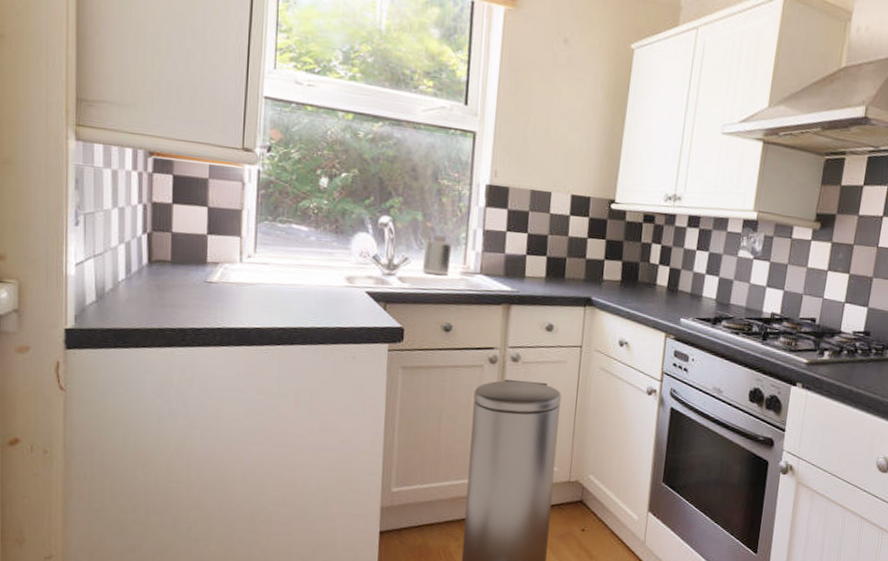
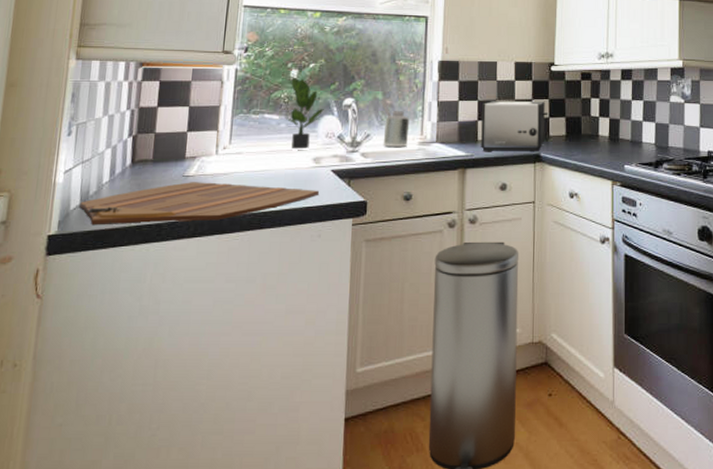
cutting board: none [96,288,352,332] -> present [80,182,319,225]
potted plant: none [314,186,358,267] -> present [285,77,324,150]
toaster: none [528,235,604,295] -> present [481,101,548,153]

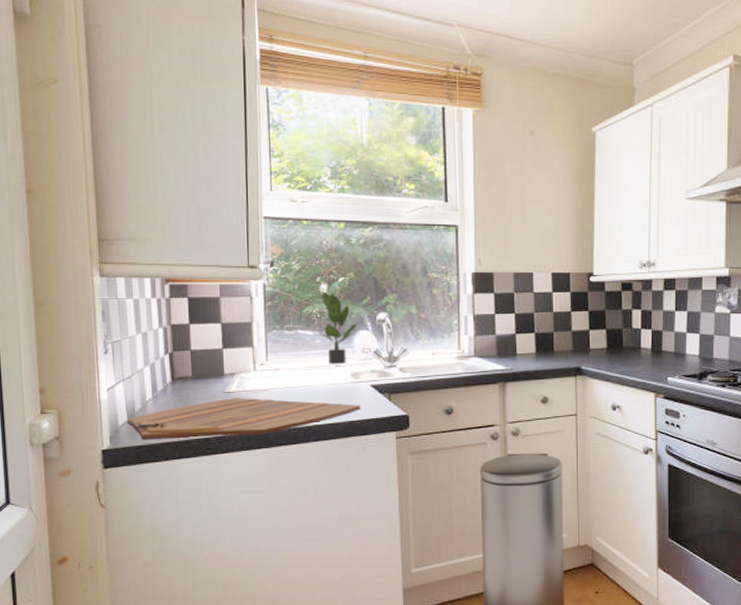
soap dispenser: present [380,100,410,148] -> none [414,314,446,363]
toaster: present [481,101,548,153] -> none [520,314,588,366]

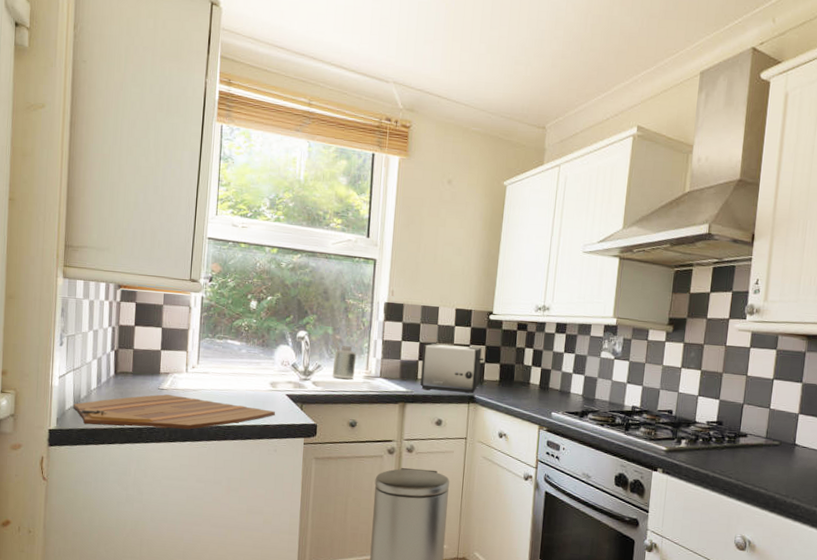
potted plant: present [319,292,358,365] -> none [245,307,280,374]
soap dispenser: none [414,314,446,363] -> present [330,335,357,380]
toaster: none [520,314,588,366] -> present [420,343,484,394]

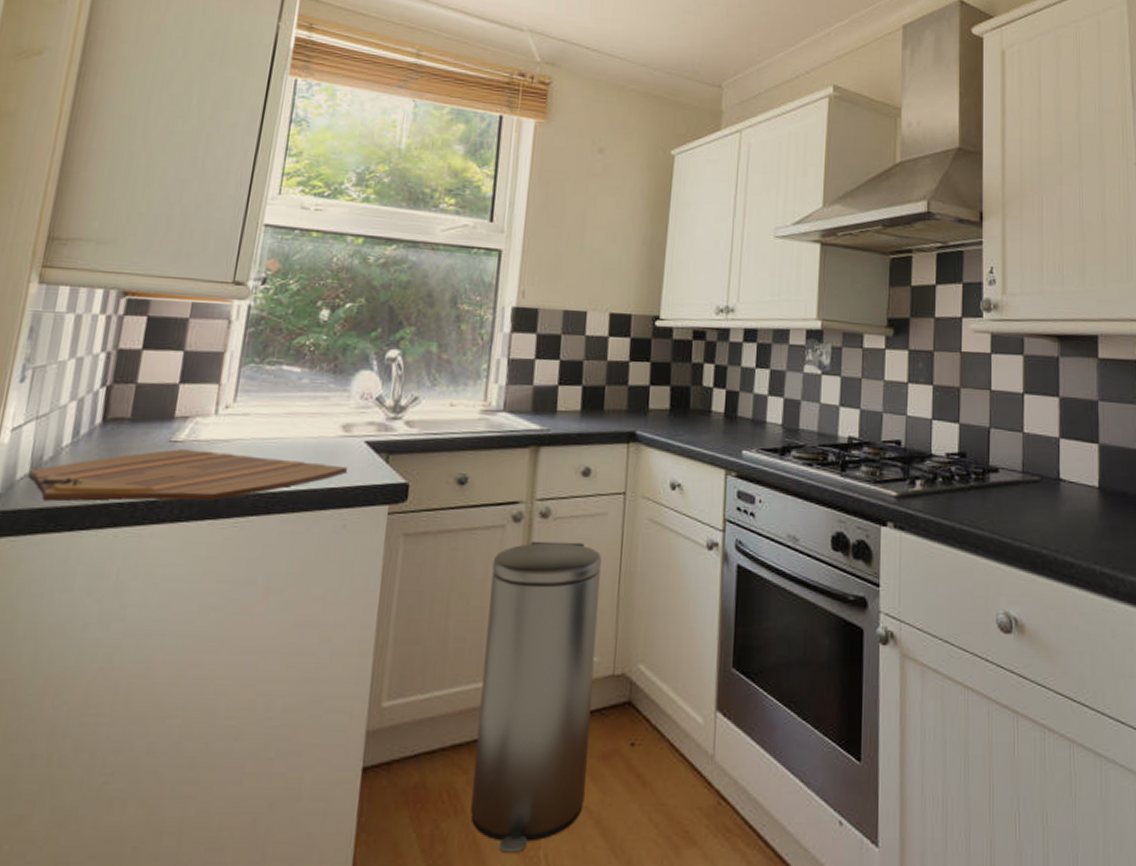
soap dispenser: present [330,335,357,380] -> none [434,353,471,417]
toaster: present [420,343,484,394] -> none [560,361,649,430]

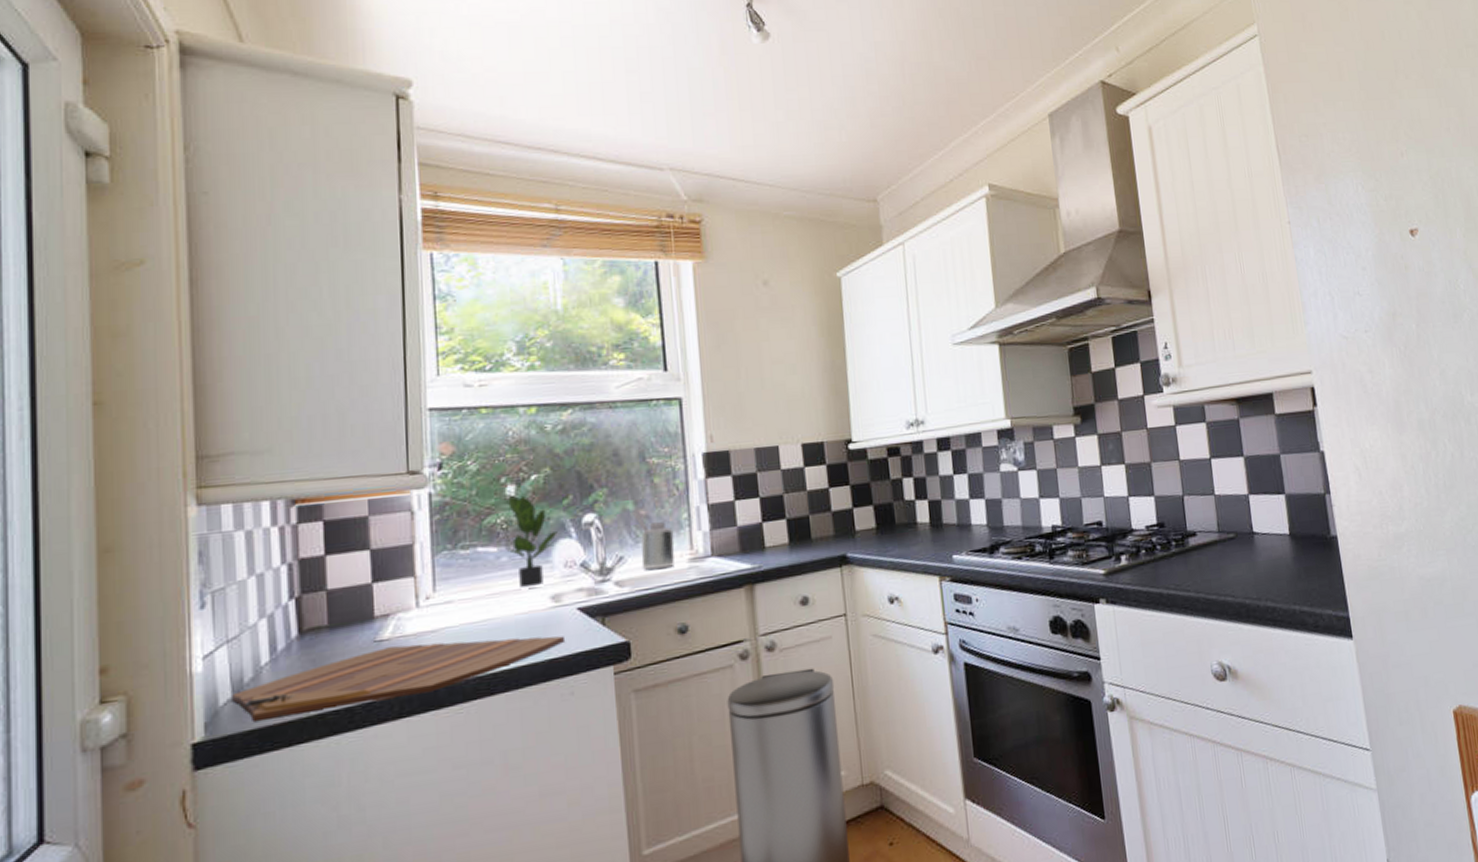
potted plant: none [309,319,361,413] -> present [505,495,558,589]
soap dispenser: none [434,353,471,417] -> present [631,510,675,571]

